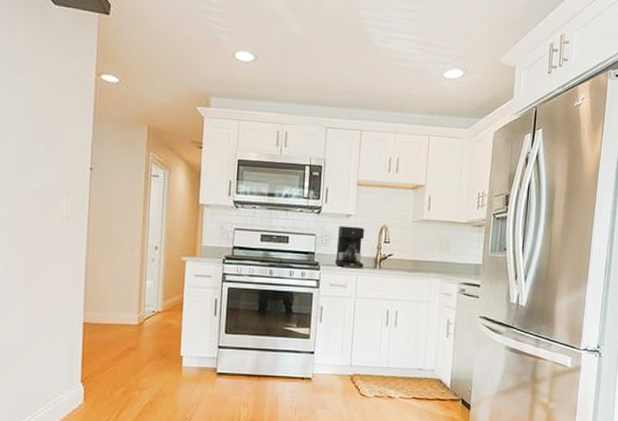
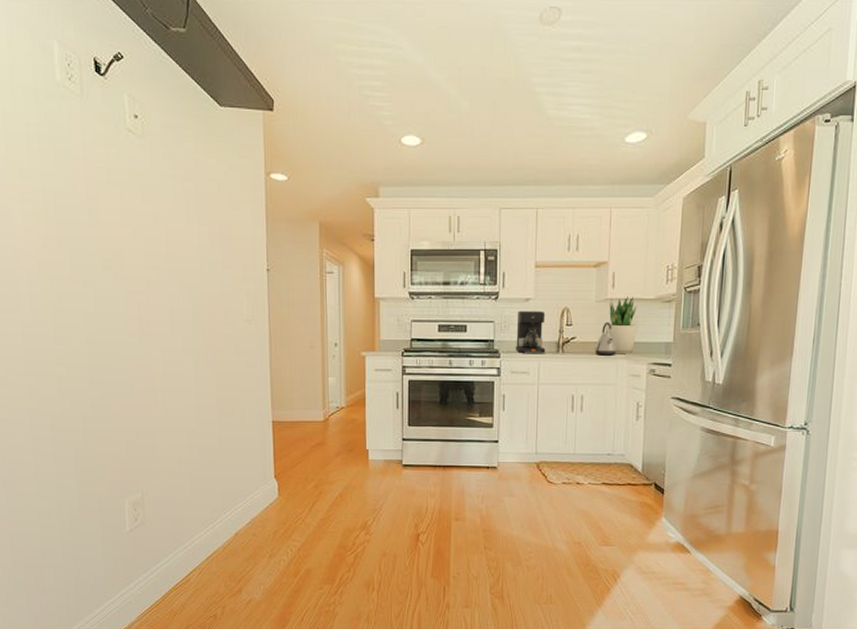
kettle: none [410,241,431,275] -> present [594,321,617,357]
planter: none [421,220,450,274] -> present [606,297,637,354]

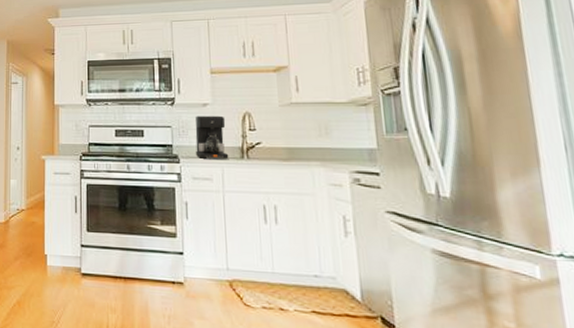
kettle: present [594,321,617,357] -> none [284,126,310,164]
planter: present [606,297,637,354] -> none [294,101,331,162]

